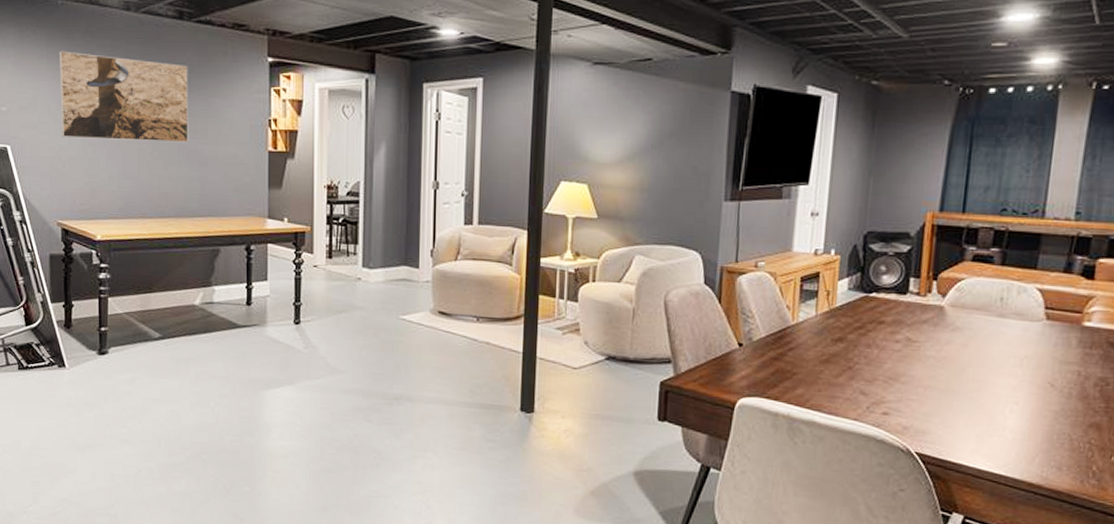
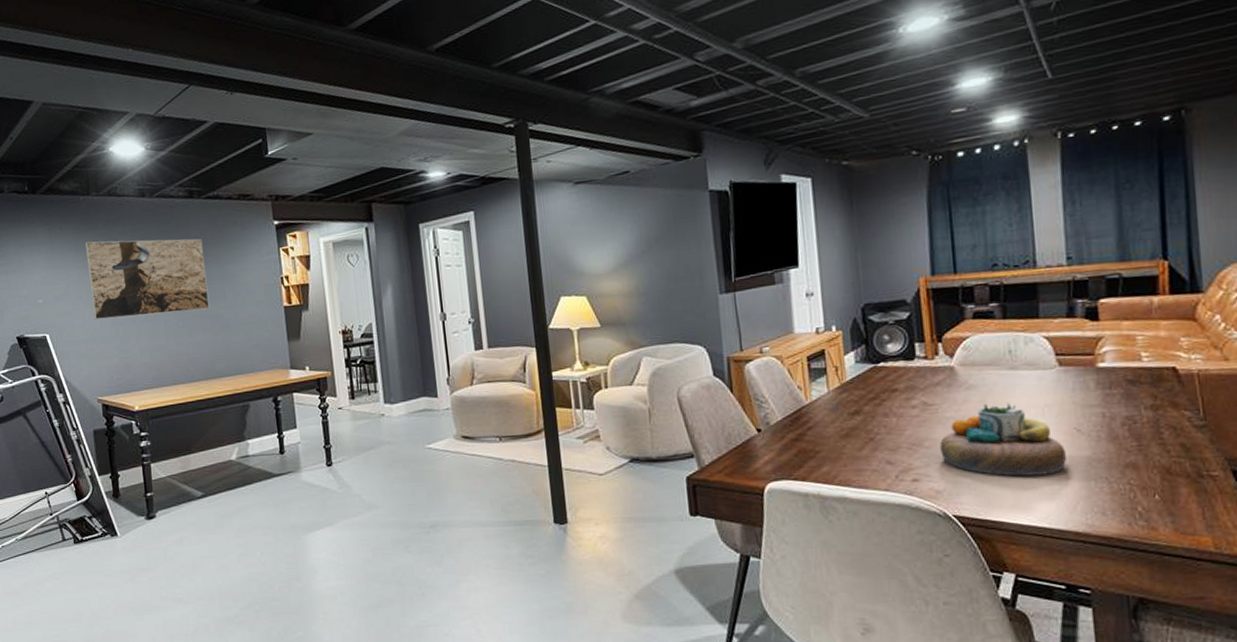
decorative bowl: none [915,348,1037,425] -> present [940,403,1067,477]

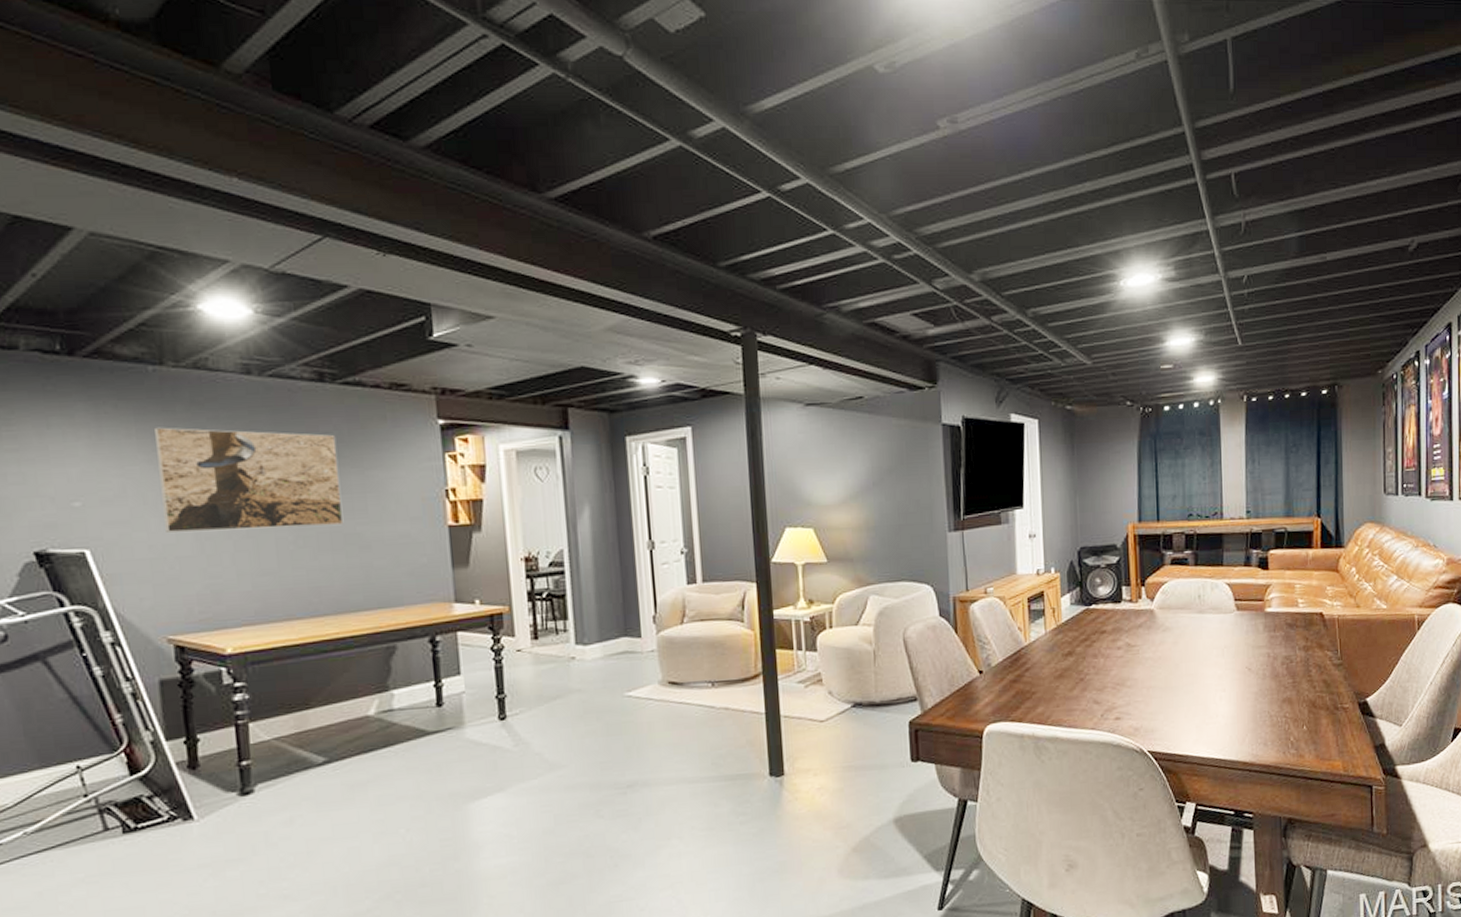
decorative bowl: present [940,403,1067,477] -> none [1139,644,1240,713]

